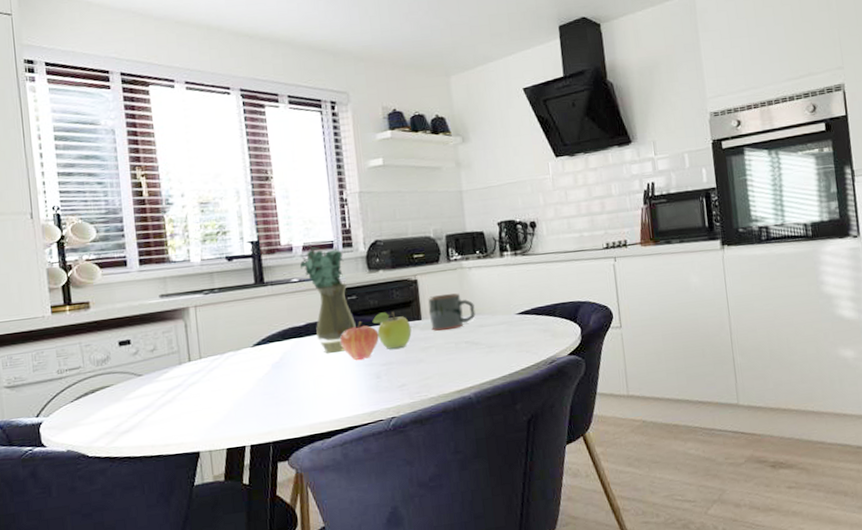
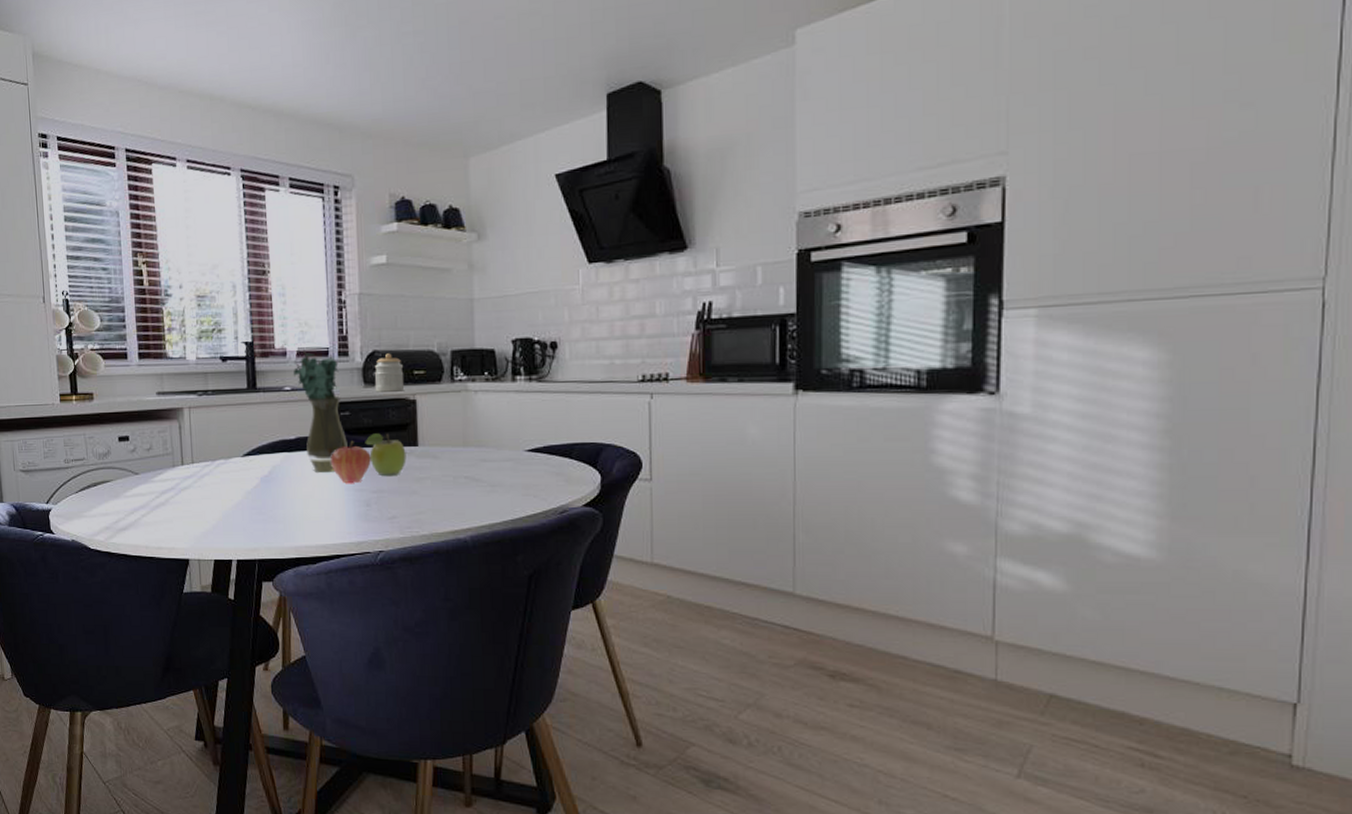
jar: none [377,241,406,276] -> present [374,353,405,392]
mug: present [428,293,476,332] -> none [426,418,478,462]

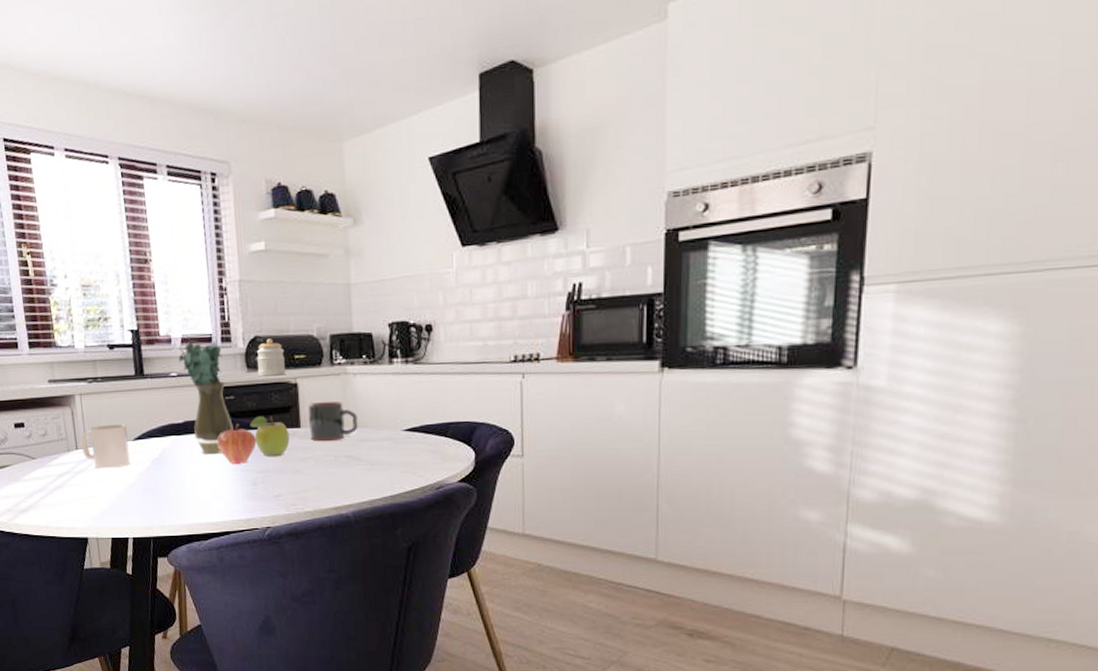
mug: none [188,440,238,486] -> present [81,424,130,469]
mug: none [426,418,478,462] -> present [308,401,358,442]

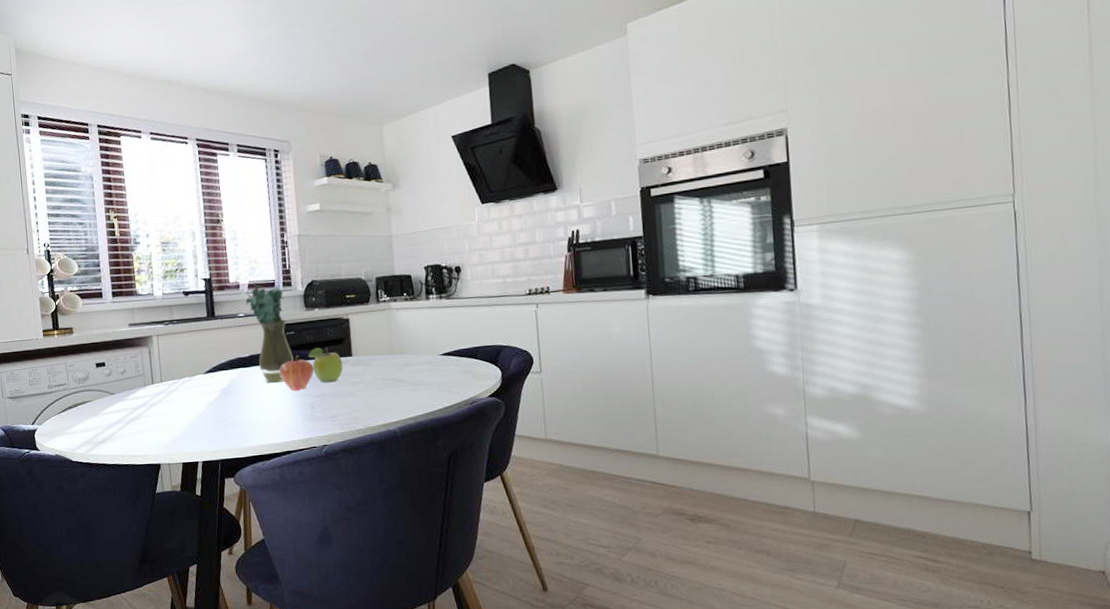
mug: present [81,424,130,469] -> none [157,360,201,401]
jar: present [256,338,286,377] -> none [313,282,339,314]
mug: present [308,401,358,442] -> none [358,332,402,368]

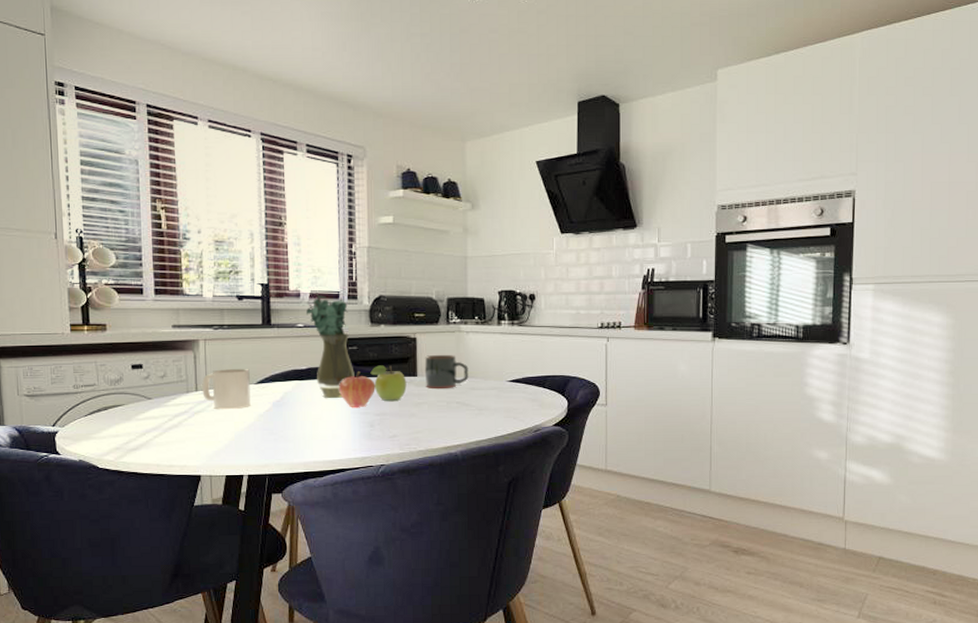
mug: none [157,360,201,401] -> present [202,369,251,410]
mug: none [358,332,402,368] -> present [424,354,469,390]

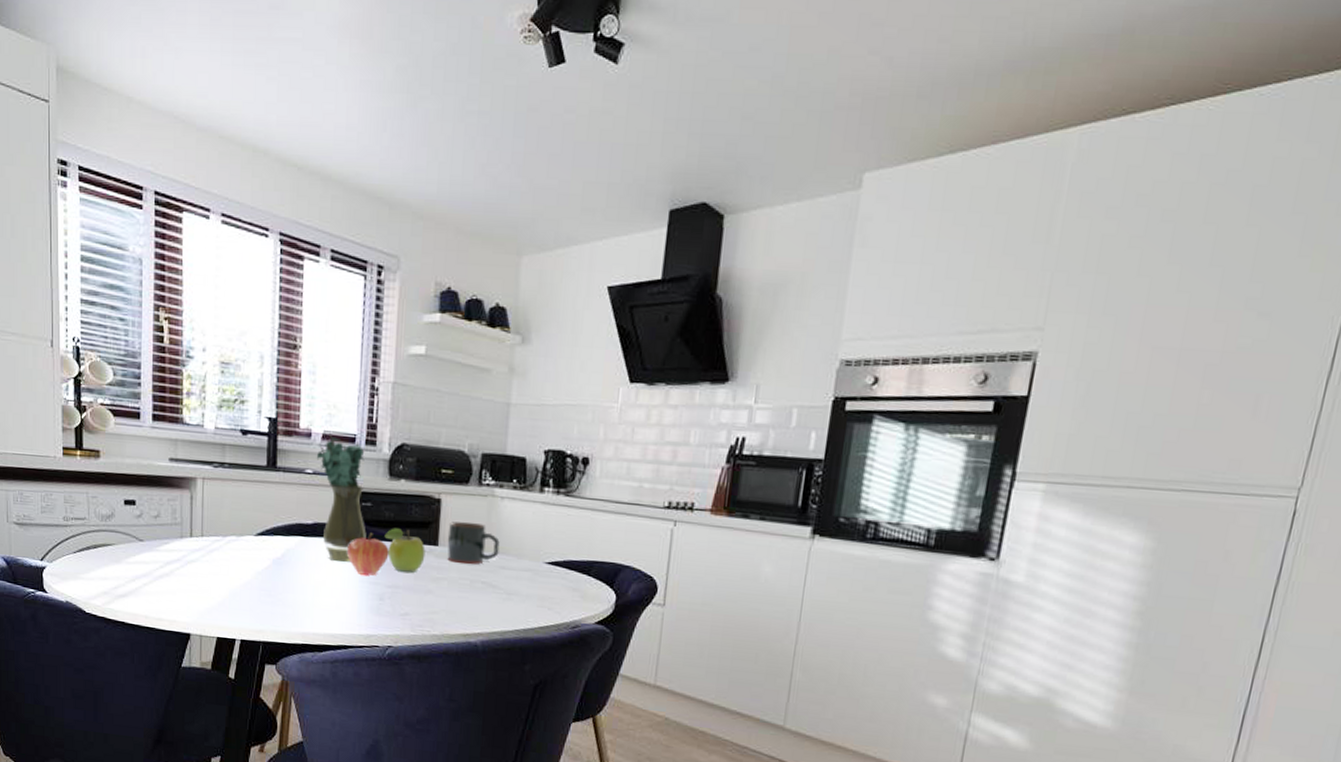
mug: present [202,369,251,410] -> none [197,514,250,563]

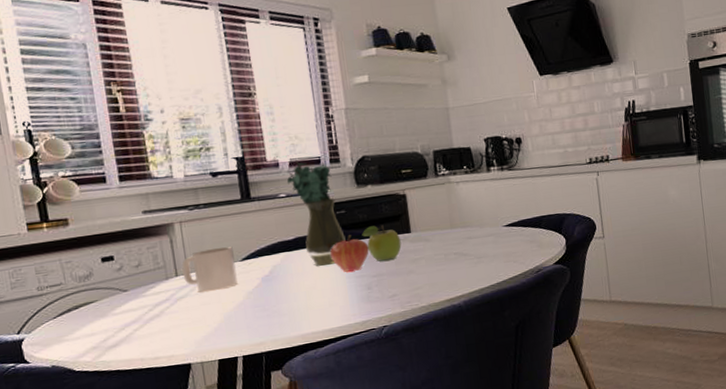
mug: none [197,514,250,563] -> present [181,246,238,293]
mug: present [447,521,500,565] -> none [417,207,464,244]

